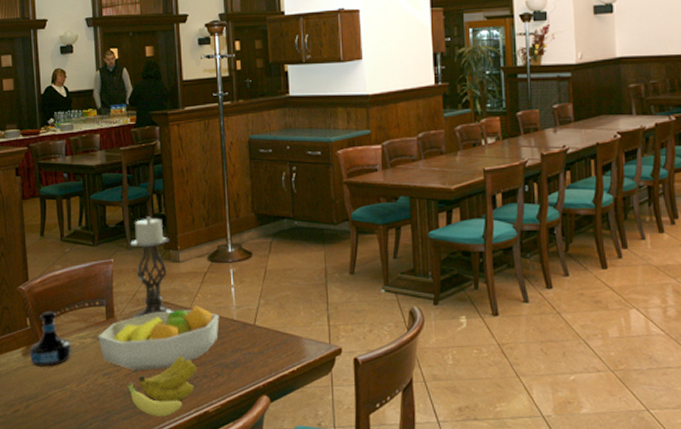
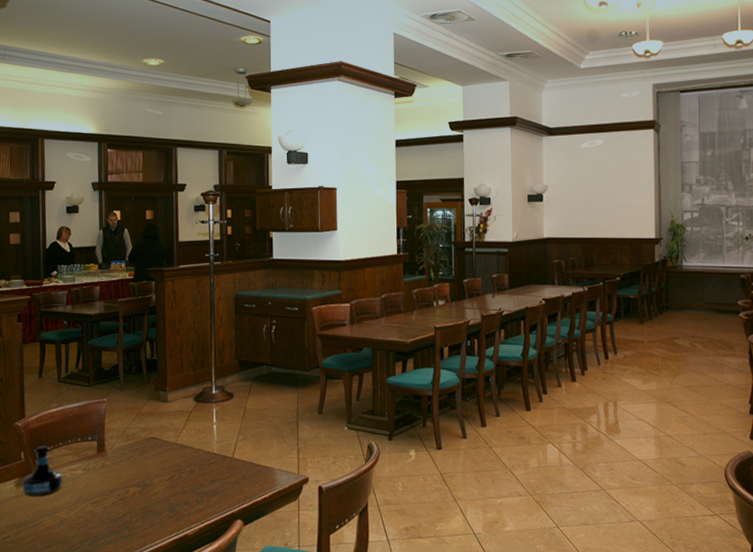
fruit bowl: present [98,305,219,371] -> none [88,440,202,499]
banana: present [127,355,197,417] -> none [114,485,179,540]
candle holder: present [129,216,176,318] -> none [121,361,162,452]

